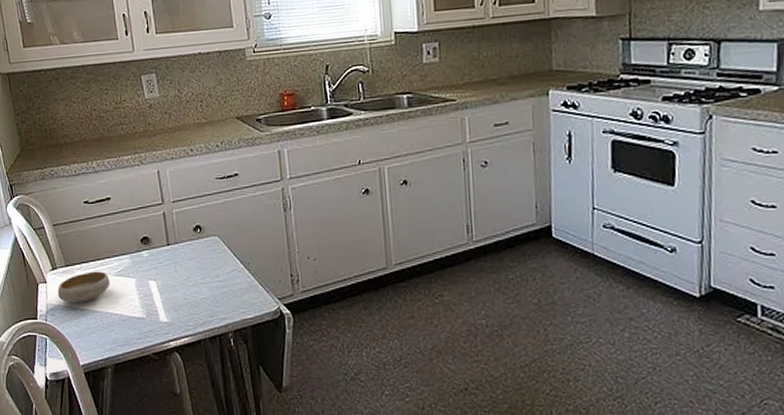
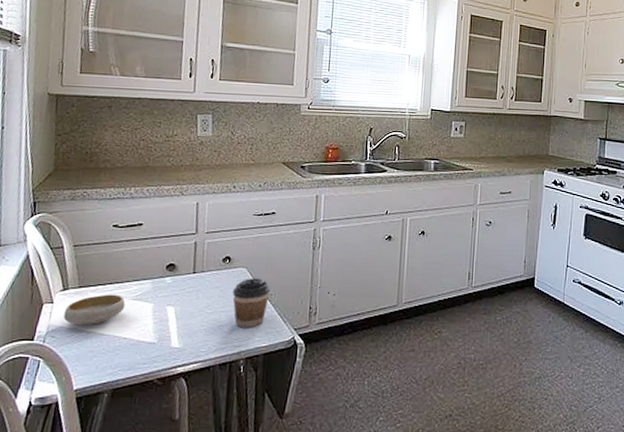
coffee cup: none [208,246,248,300] -> present [232,278,271,328]

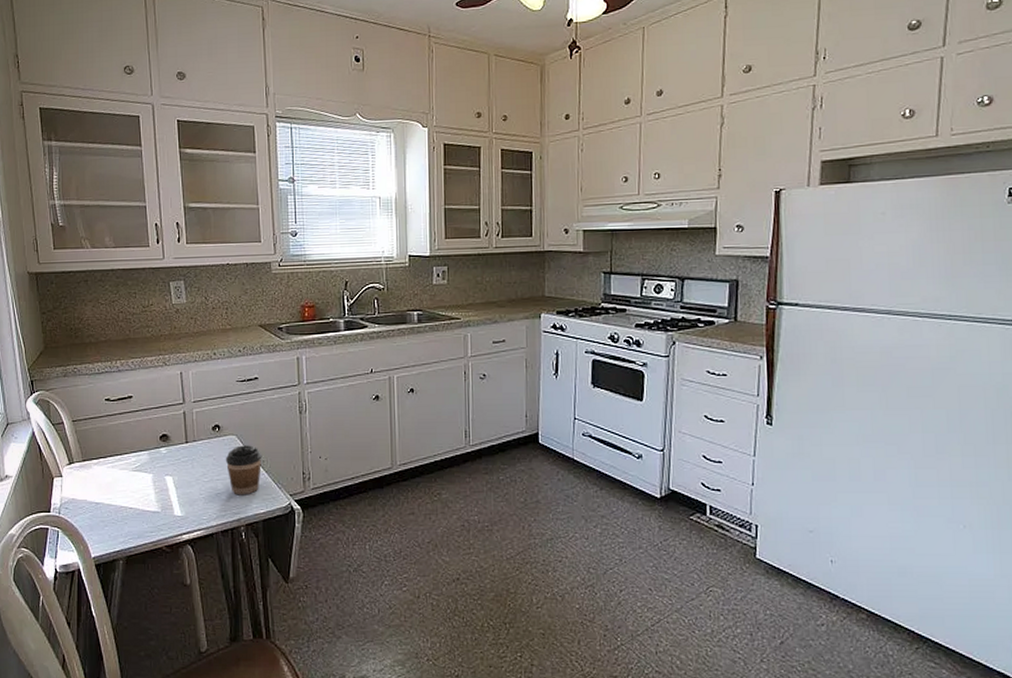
bowl: present [63,294,125,325] -> none [73,466,127,497]

